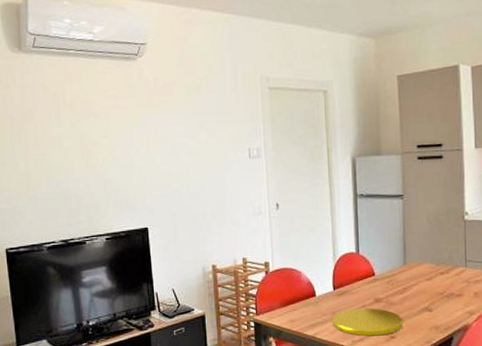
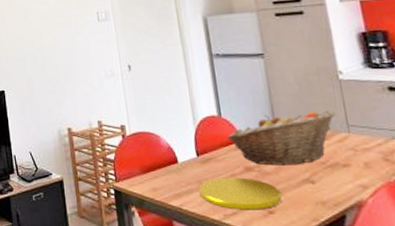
fruit basket: none [361,248,458,297] -> present [226,110,336,166]

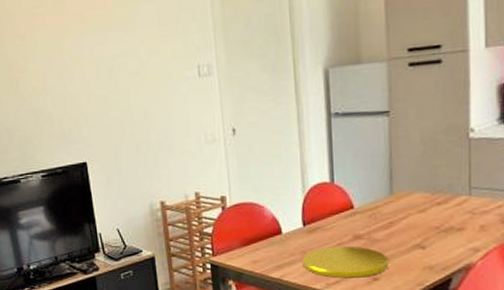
fruit basket: present [226,110,336,166] -> none [337,172,460,233]

